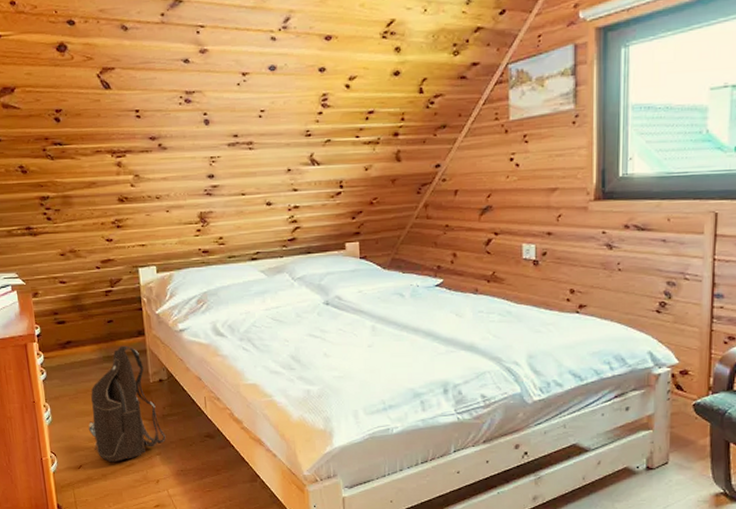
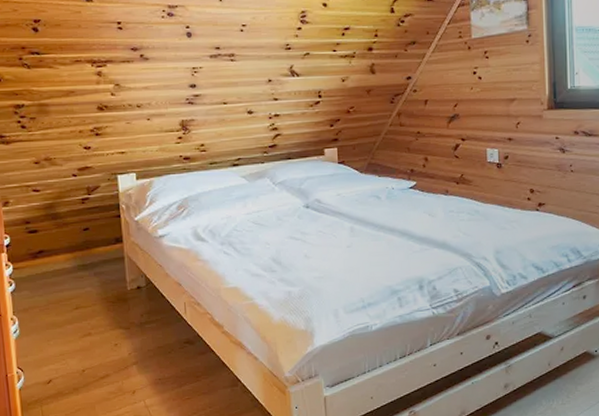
shoulder bag: present [88,345,166,462] -> none [59,253,143,374]

